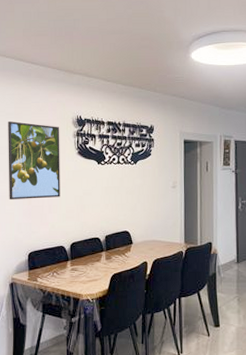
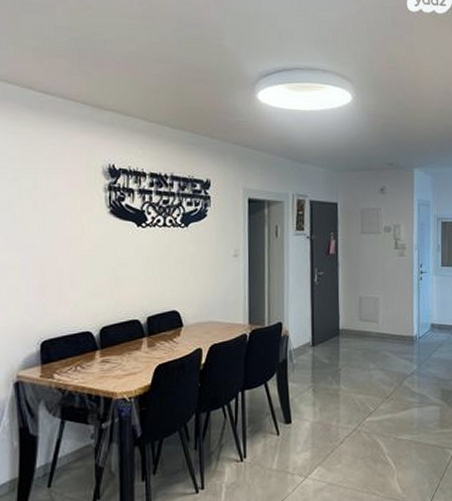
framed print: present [8,121,60,200] -> none [11,169,86,273]

